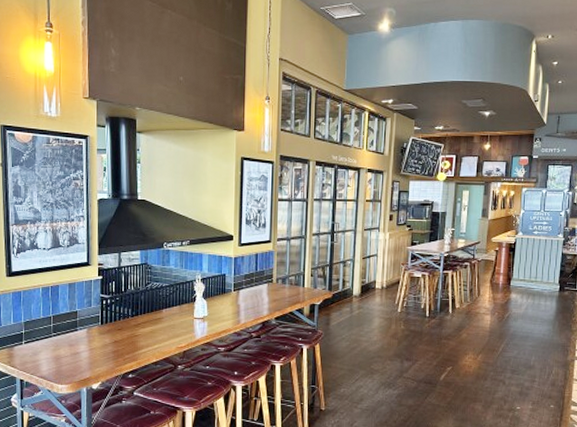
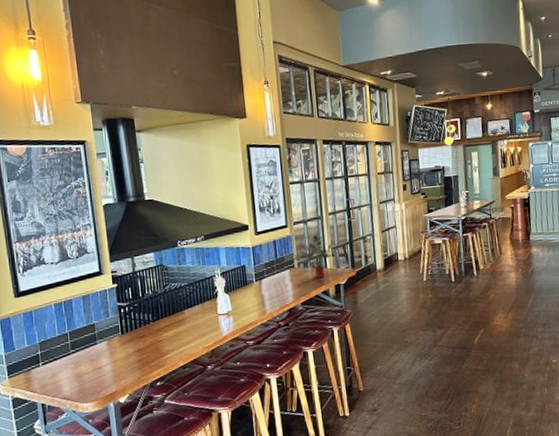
potted plant: none [269,254,313,295] -> present [290,235,334,278]

